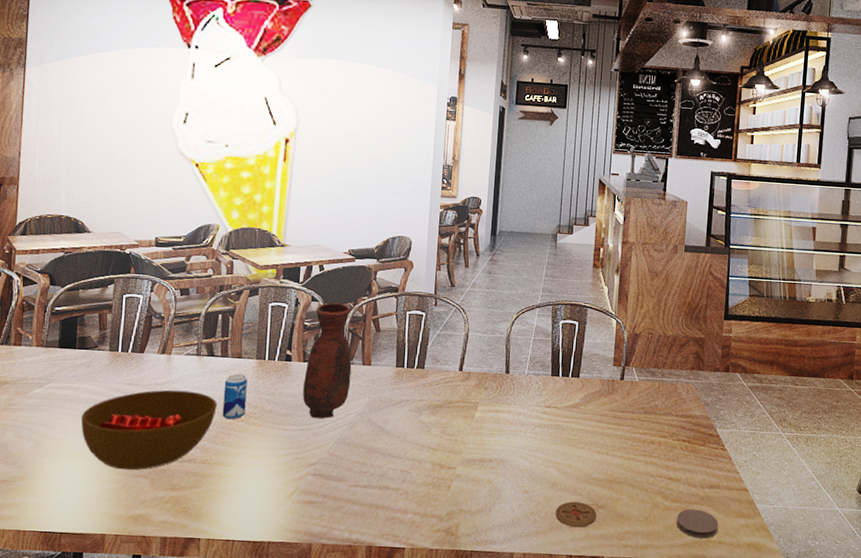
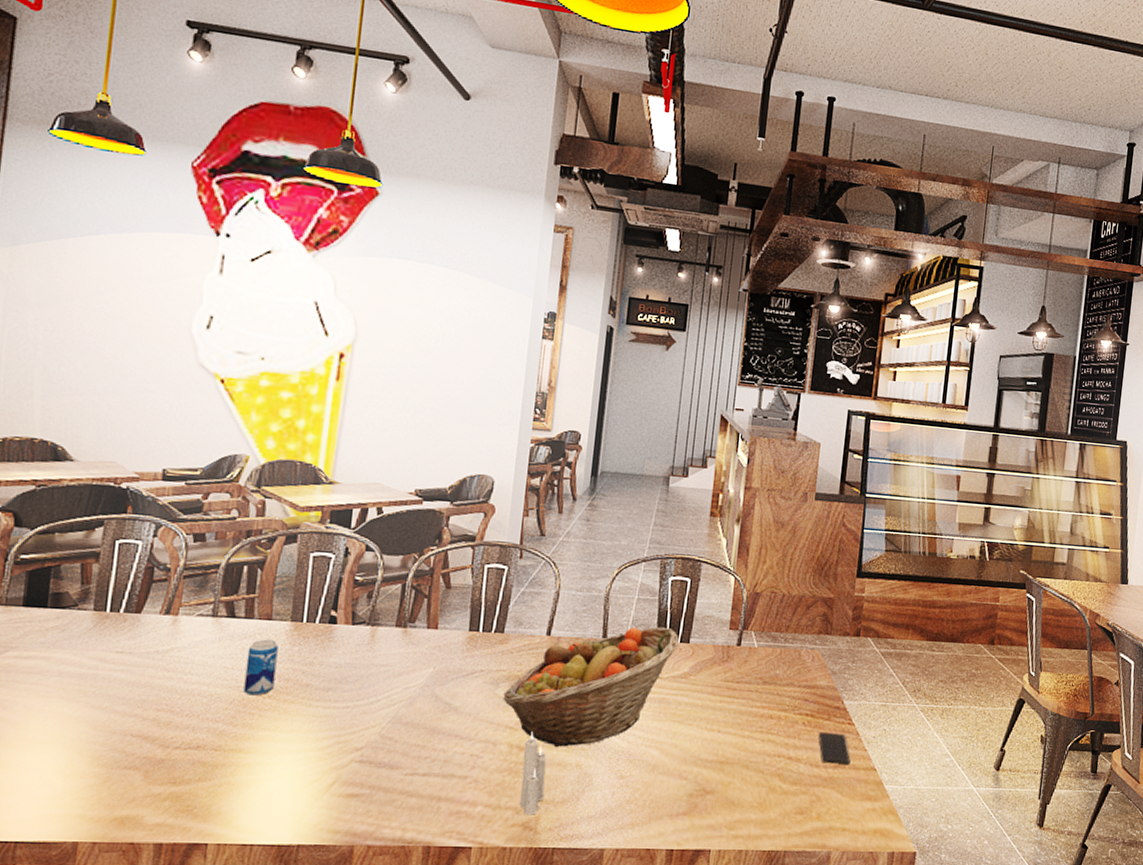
bowl: present [81,390,217,470] -> none [50,659,237,761]
vase: present [303,302,352,419] -> none [349,553,415,694]
fruit basket: none [425,363,570,466] -> present [503,626,679,748]
candle: none [442,452,463,523] -> present [519,732,546,815]
coaster: present [555,501,597,528] -> none [655,787,704,817]
coaster: present [677,509,719,539] -> none [795,792,843,826]
smartphone: none [695,455,725,485] -> present [819,731,851,764]

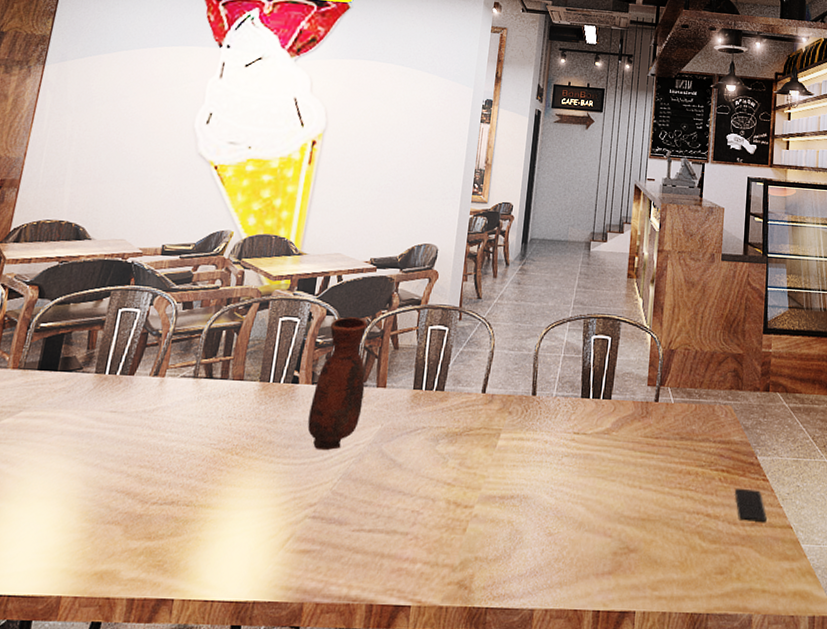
beverage can: present [243,639,279,696] -> none [215,398,248,453]
vase: none [349,553,415,694] -> present [307,317,368,451]
fruit basket: present [503,626,679,748] -> none [442,383,601,504]
candle: present [519,732,546,815] -> none [455,488,481,573]

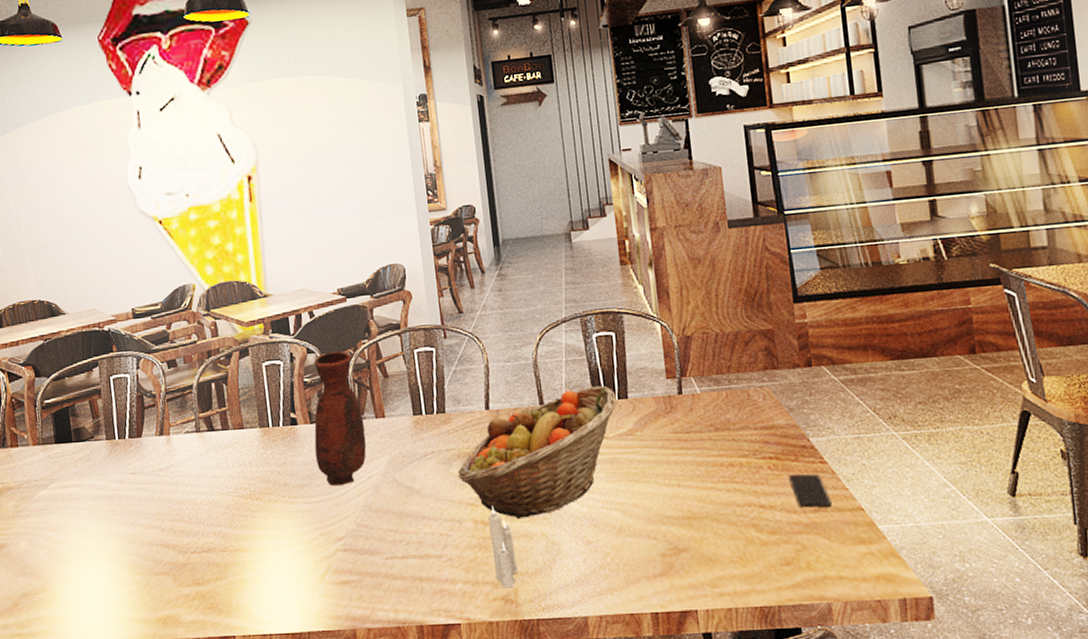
fruit basket: none [442,383,601,504] -> present [457,385,617,520]
candle: none [455,488,481,573] -> present [487,506,518,588]

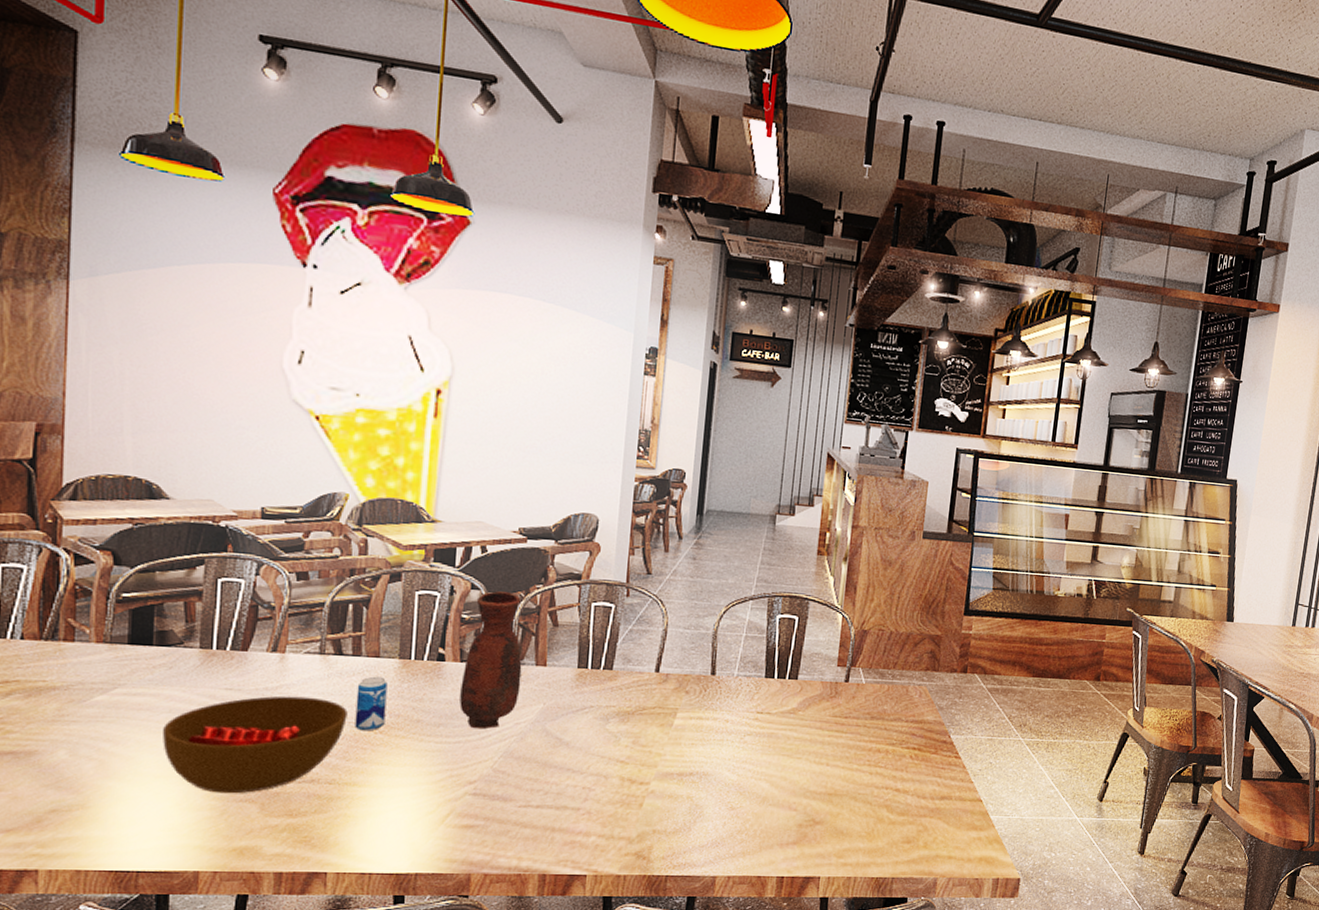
bowl: none [91,472,228,569] -> present [163,696,348,794]
beverage can: none [230,446,259,499] -> present [355,676,388,731]
fruit basket: present [457,385,617,520] -> none [613,663,787,781]
candle: present [487,506,518,588] -> none [632,765,658,845]
smartphone: present [789,474,832,508] -> none [926,764,957,796]

